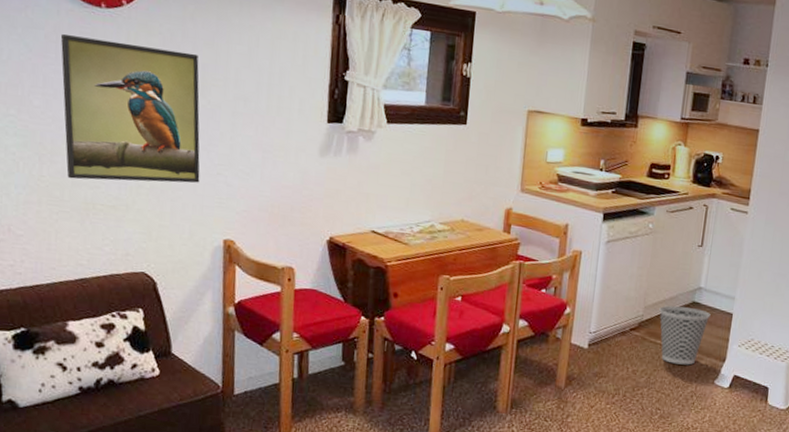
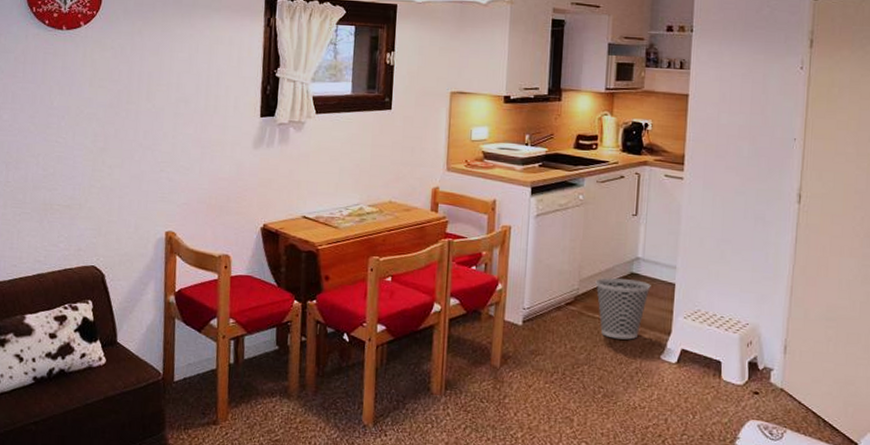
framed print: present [60,34,200,183] -> none [27,56,146,183]

